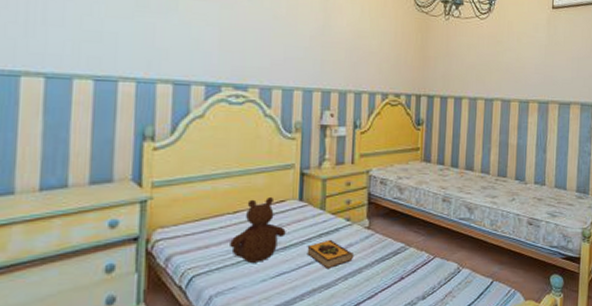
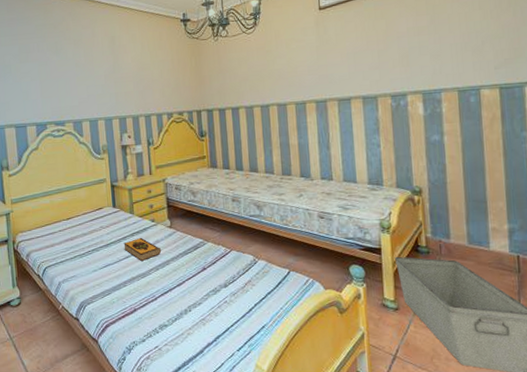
teddy bear: present [230,196,286,263] -> none [67,205,106,257]

